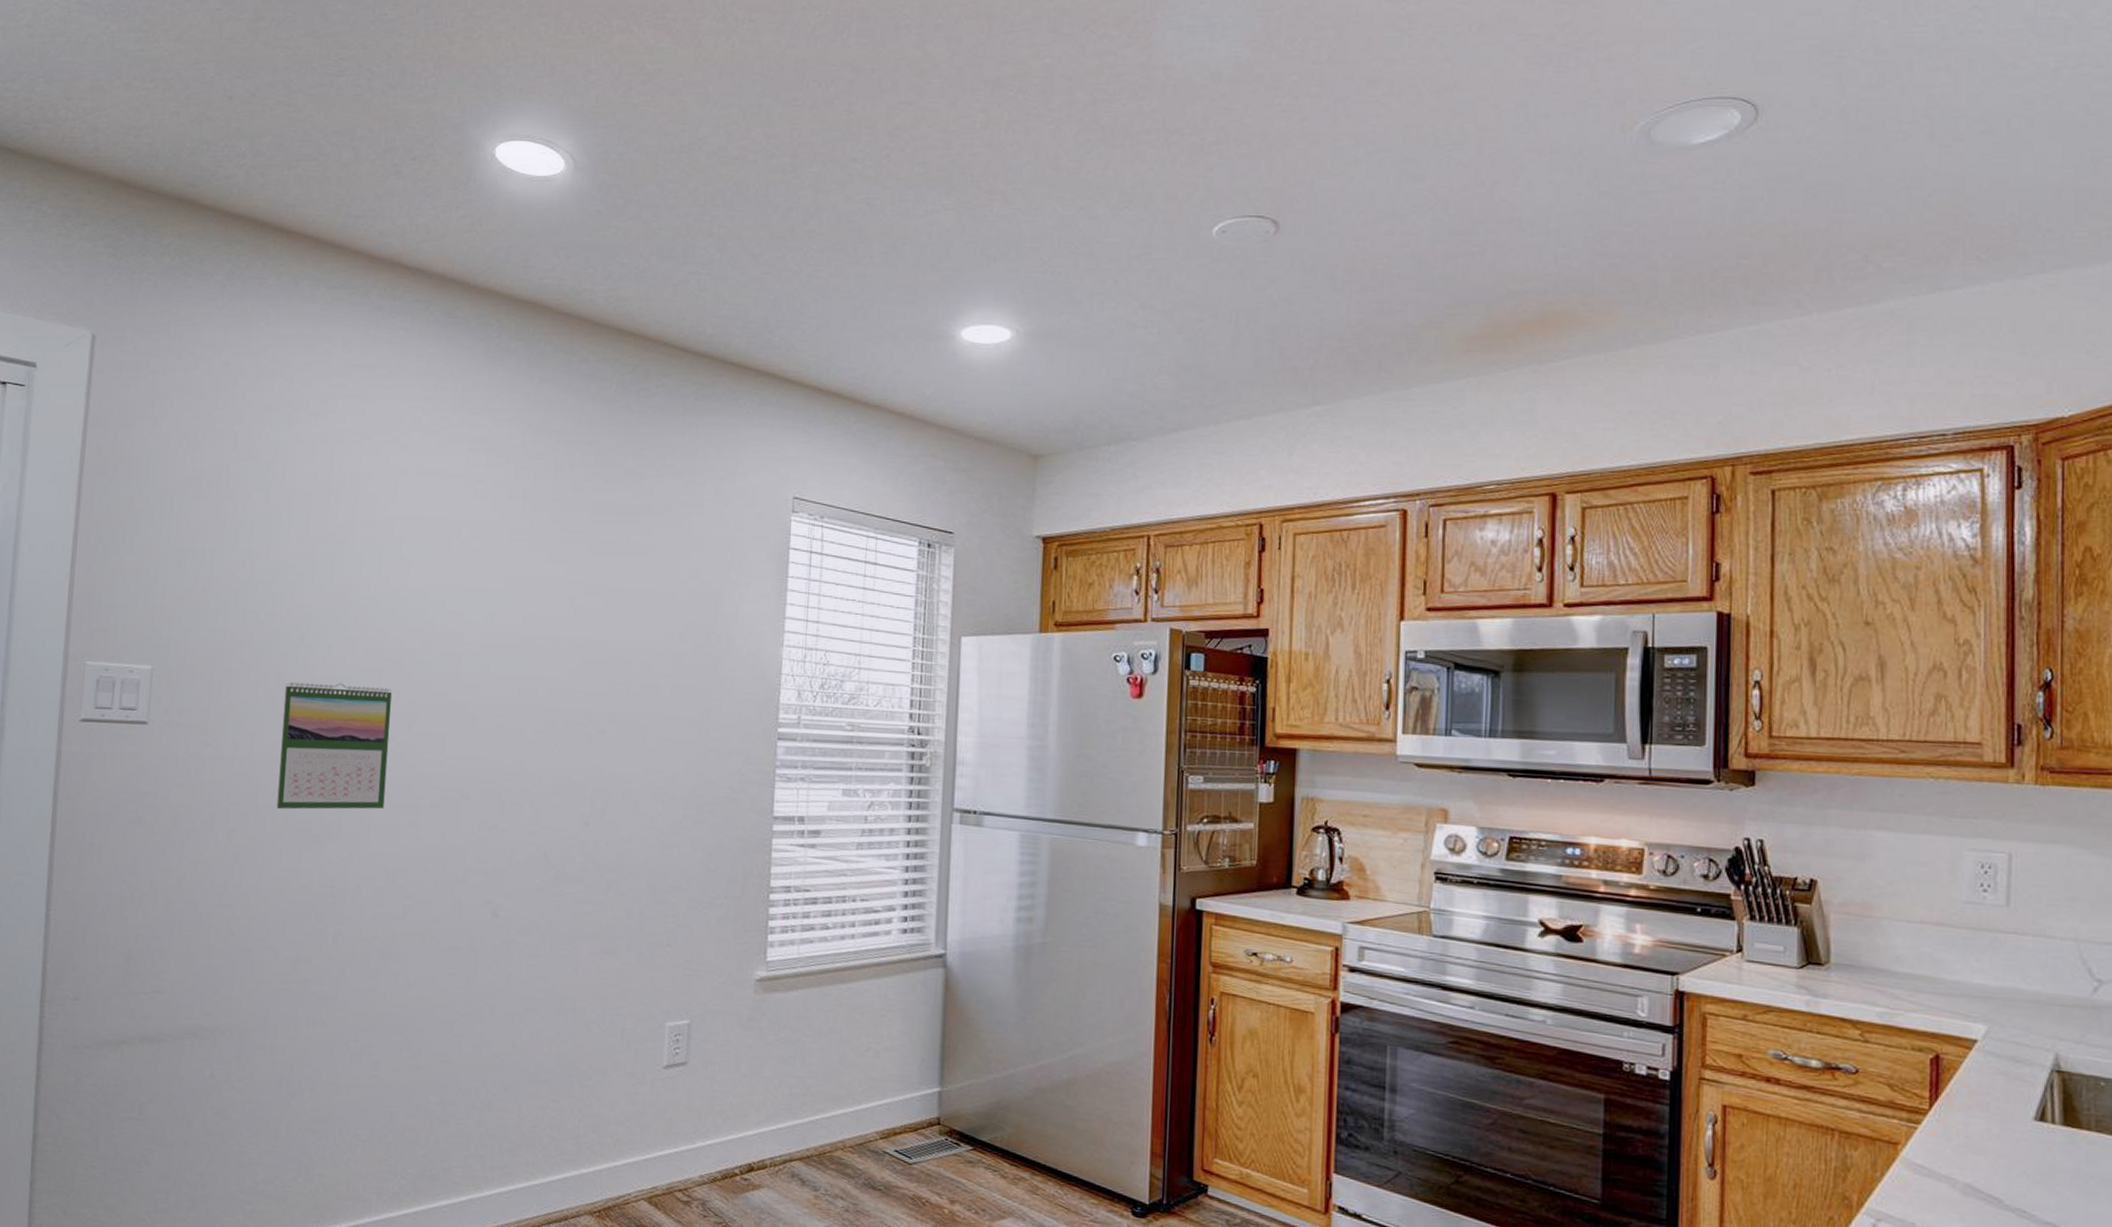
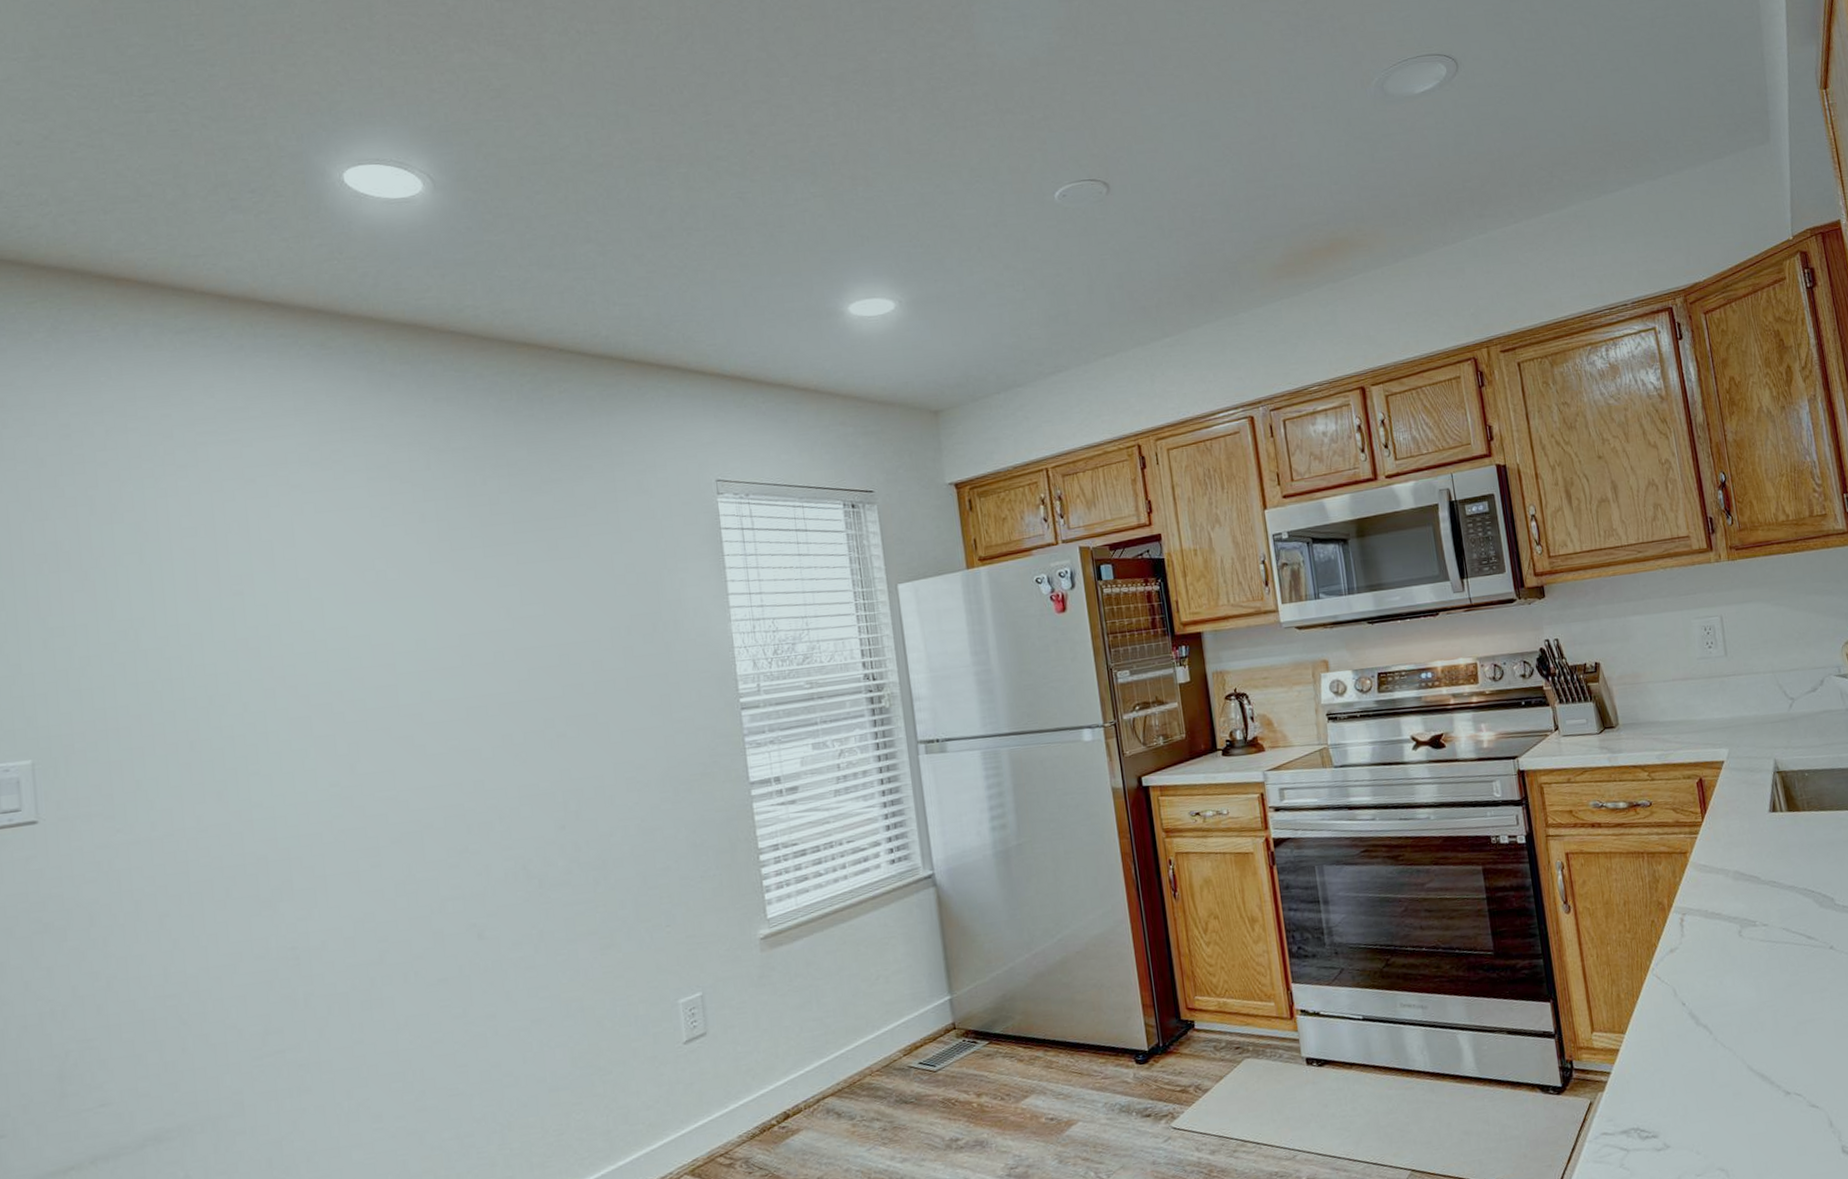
calendar: present [276,682,392,810] -> none [200,734,338,881]

